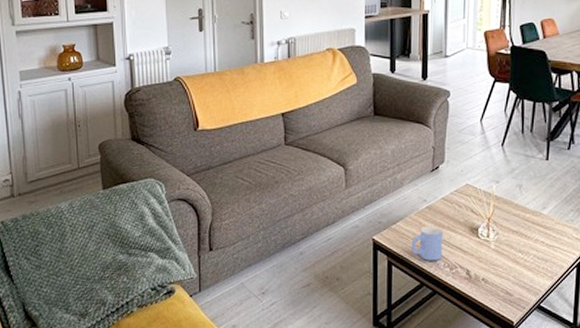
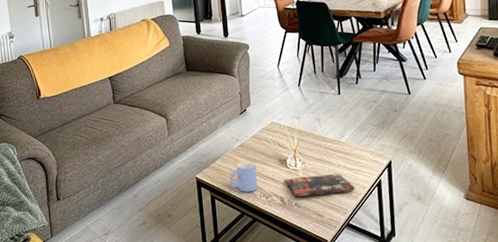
book: none [473,248,551,272] -> present [284,173,355,197]

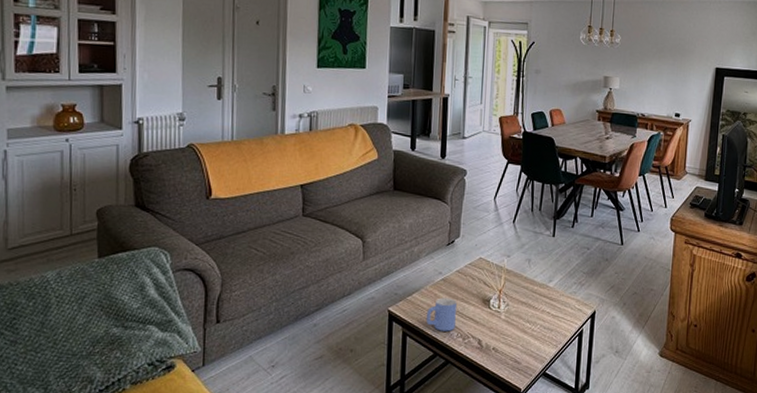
book: present [284,173,355,197] -> none [485,319,556,341]

